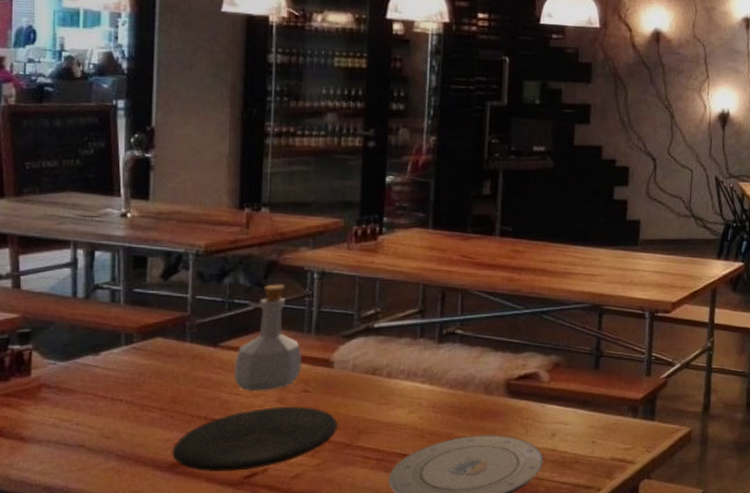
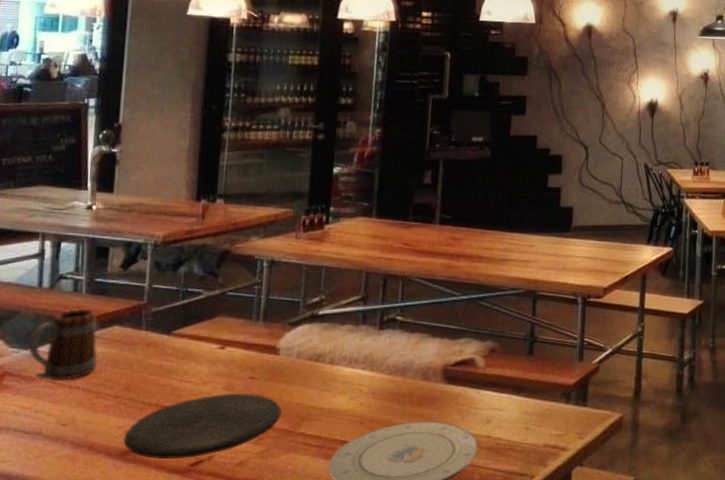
beer mug: none [65,319,140,393] -> present [28,308,98,380]
bottle: present [233,284,303,392] -> none [185,272,250,379]

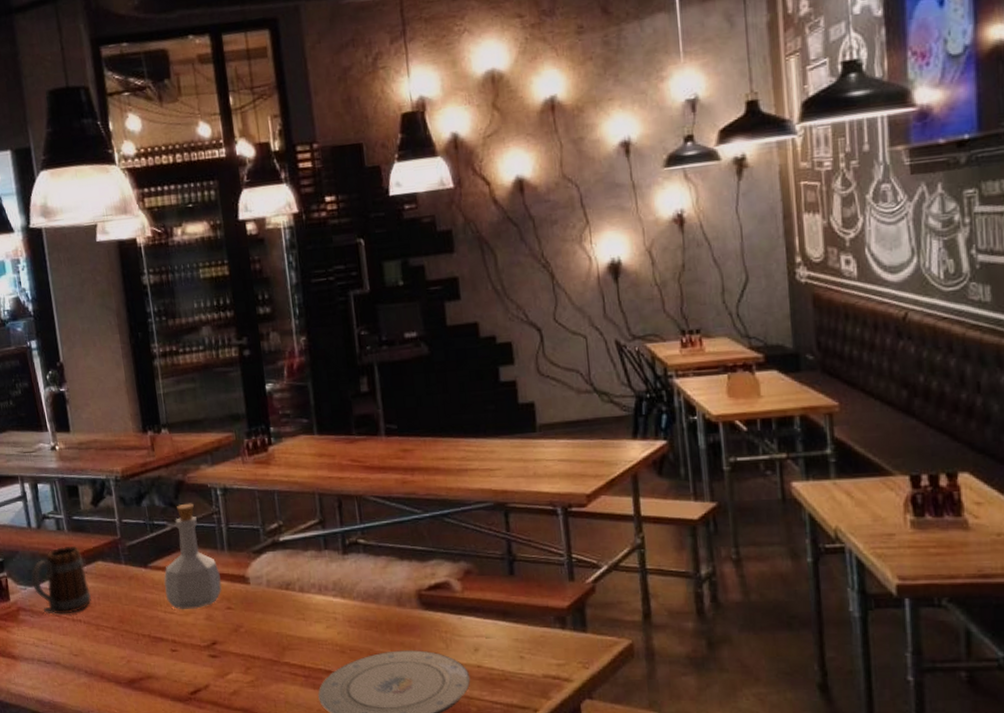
plate: present [123,393,282,459] -> none [127,623,264,687]
bottle: none [185,272,250,379] -> present [163,503,222,610]

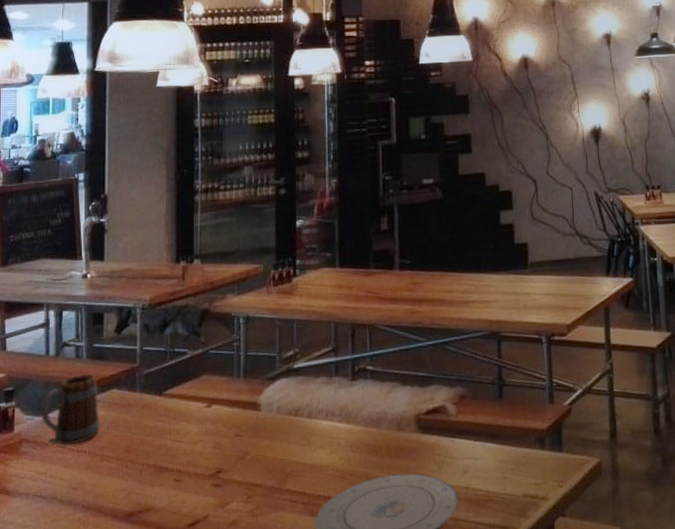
bottle: present [163,503,222,610] -> none [176,331,234,439]

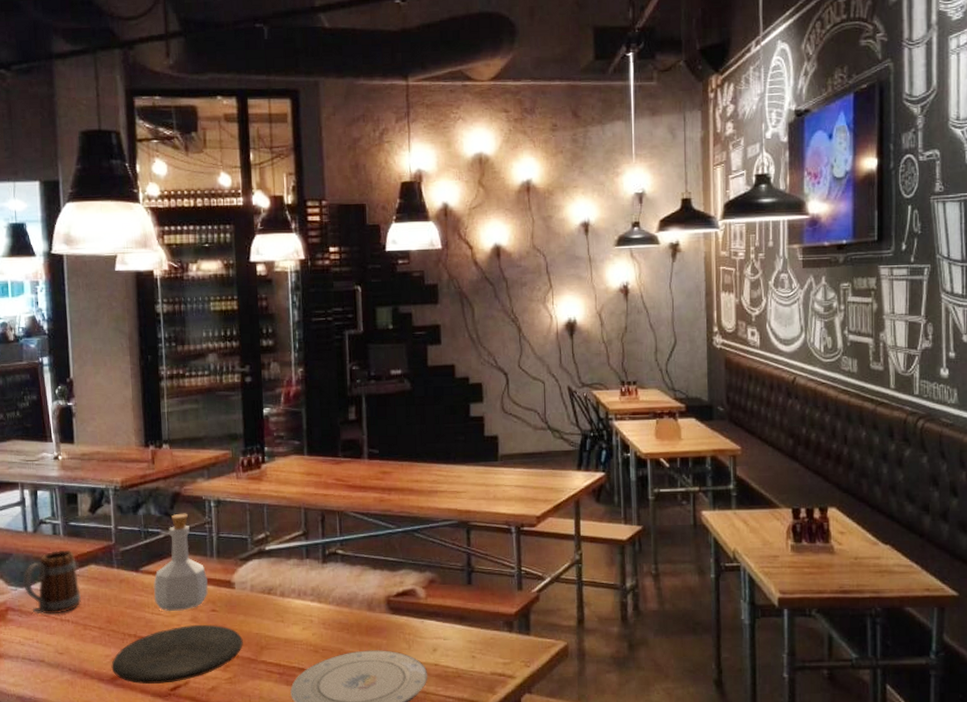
plate: none [127,451,267,520] -> present [111,624,243,684]
bottle: none [176,331,234,439] -> present [153,513,209,612]

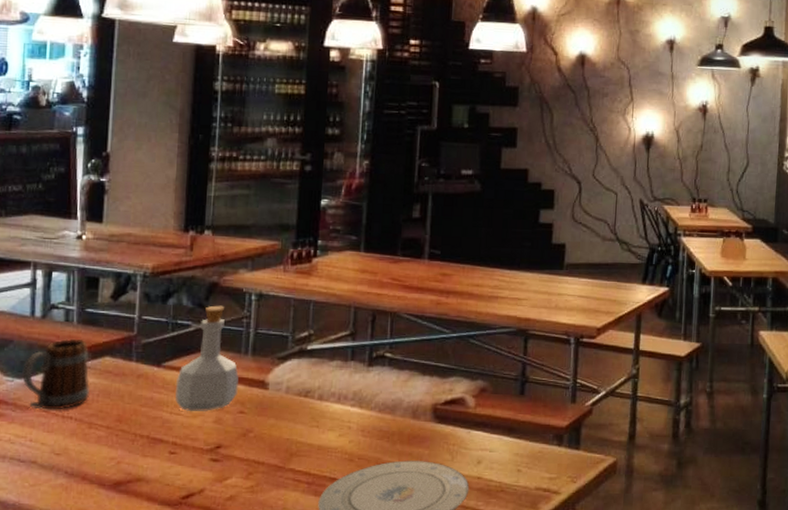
plate: present [111,624,243,684] -> none [115,427,271,491]

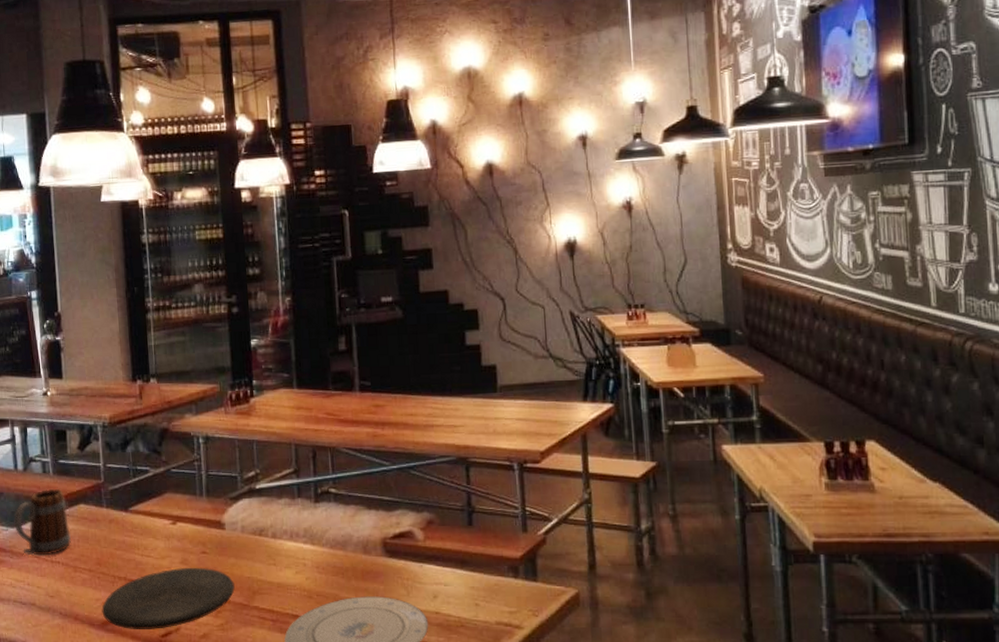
plate: none [115,427,271,491] -> present [101,567,235,629]
bottle: present [175,305,239,412] -> none [142,450,199,554]

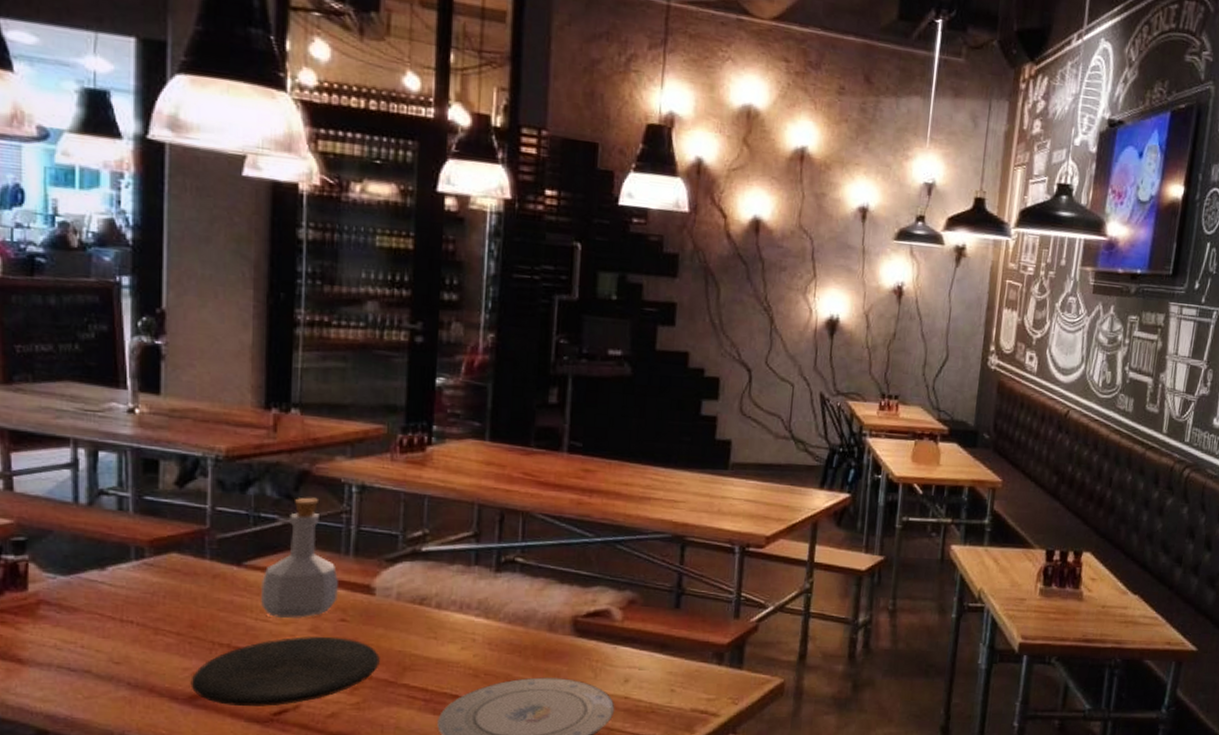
beer mug: present [14,488,71,556] -> none [67,530,153,613]
bottle: none [142,450,199,554] -> present [260,497,339,619]

